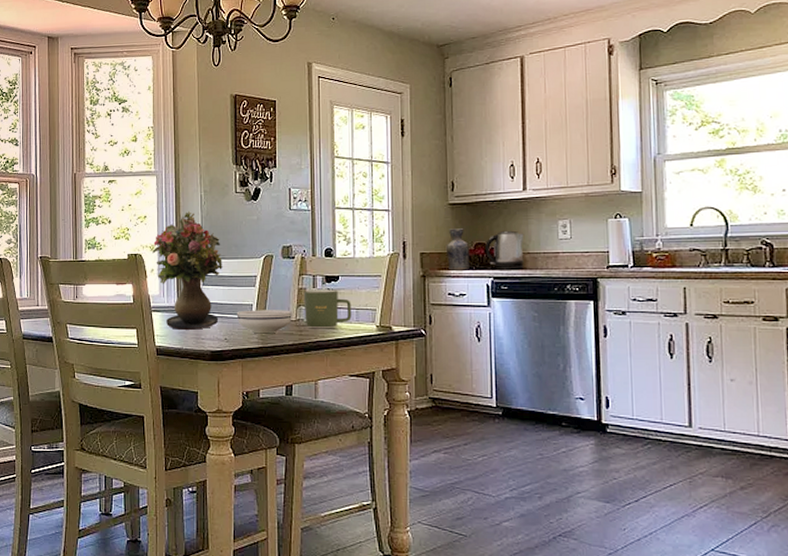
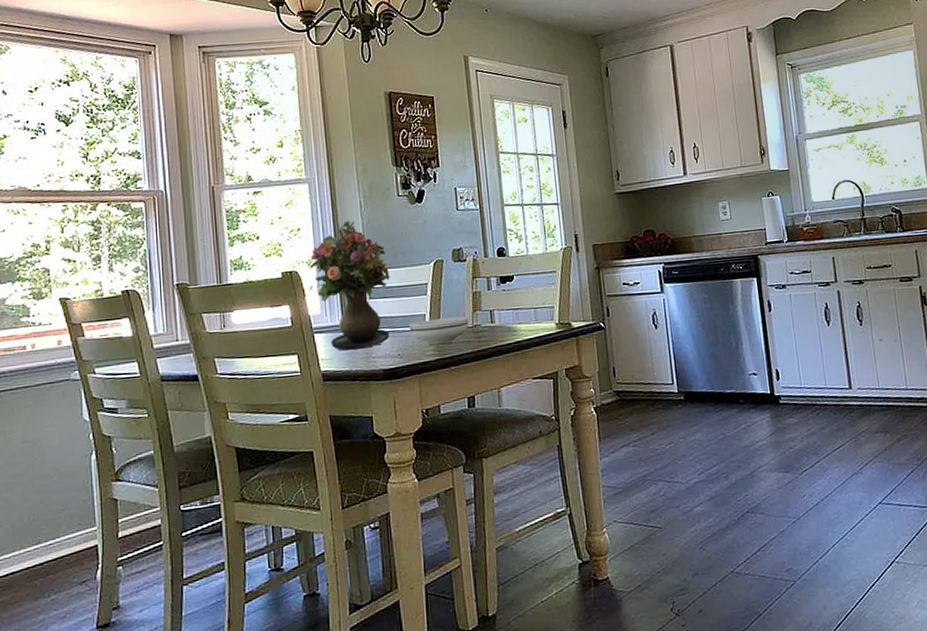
mug: present [303,291,352,329] -> none [478,291,530,334]
ceramic jug: present [445,228,470,270] -> none [616,217,641,260]
kettle: present [485,230,524,270] -> none [653,215,692,256]

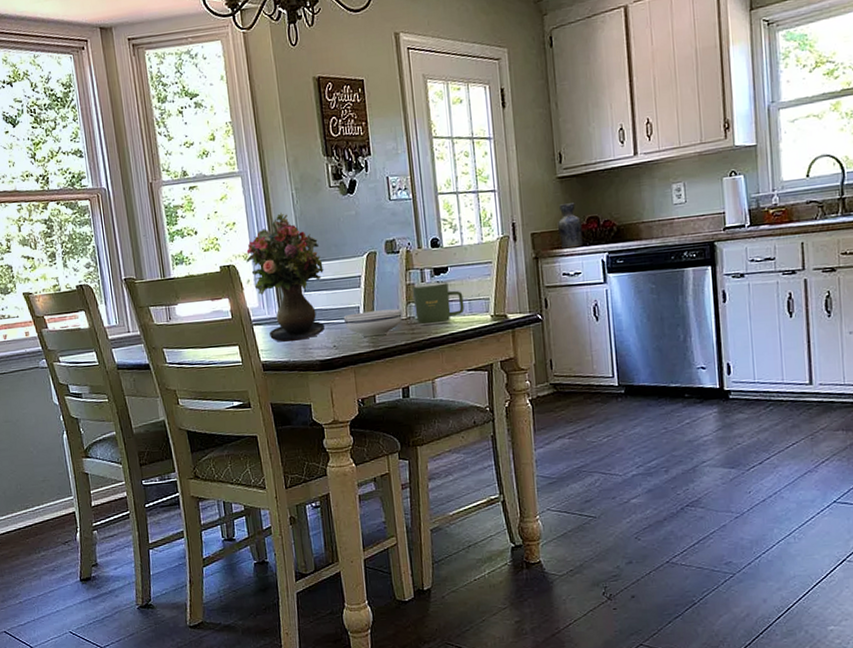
mug: none [478,291,530,334] -> present [412,283,465,326]
ceramic jug: none [616,217,641,260] -> present [557,203,584,249]

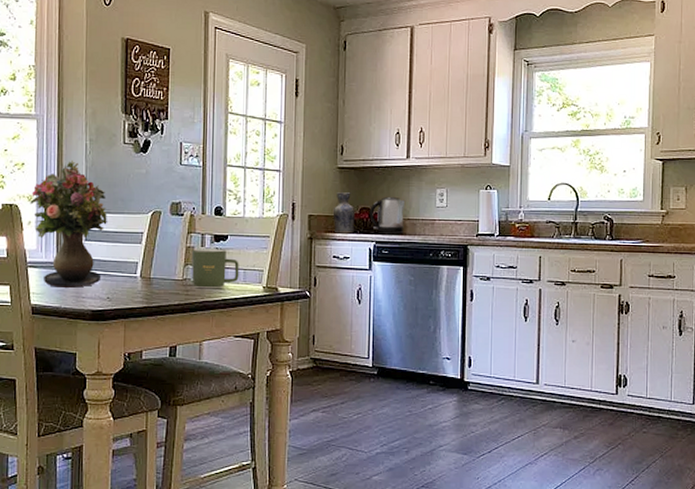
bowl: present [343,308,402,337] -> none [120,268,179,293]
kettle: none [598,199,639,244] -> present [370,196,406,235]

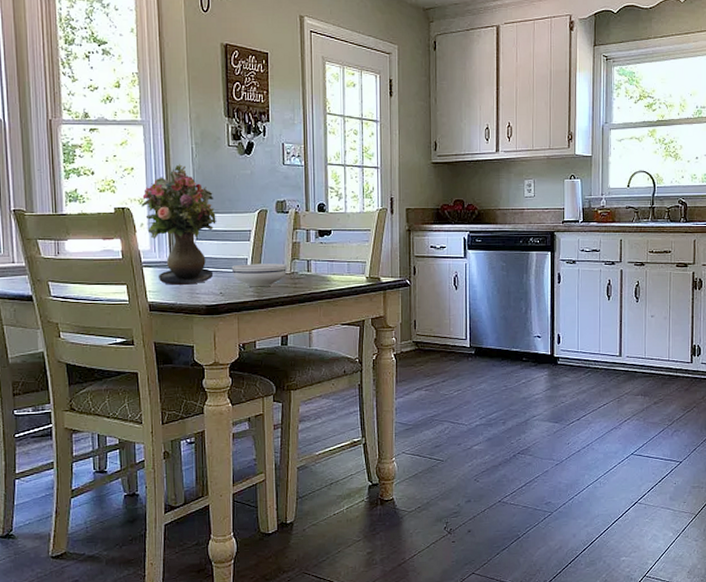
bowl: none [120,268,179,293] -> present [231,263,287,287]
mug: present [191,249,239,289] -> none [297,244,343,281]
ceramic jug: present [332,192,356,234] -> none [428,186,450,225]
kettle: present [370,196,406,235] -> none [463,188,496,225]

